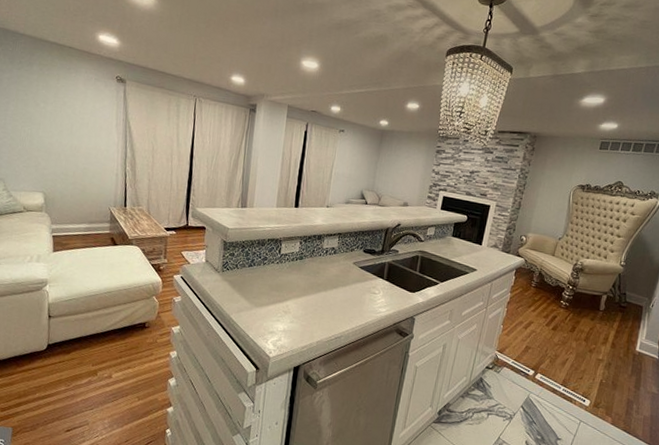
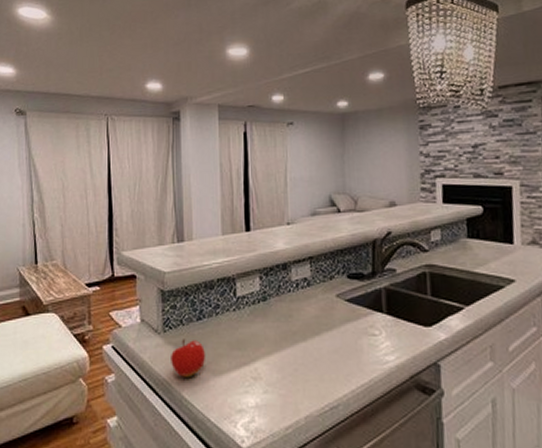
fruit: none [225,278,252,305] -> present [171,339,205,377]

